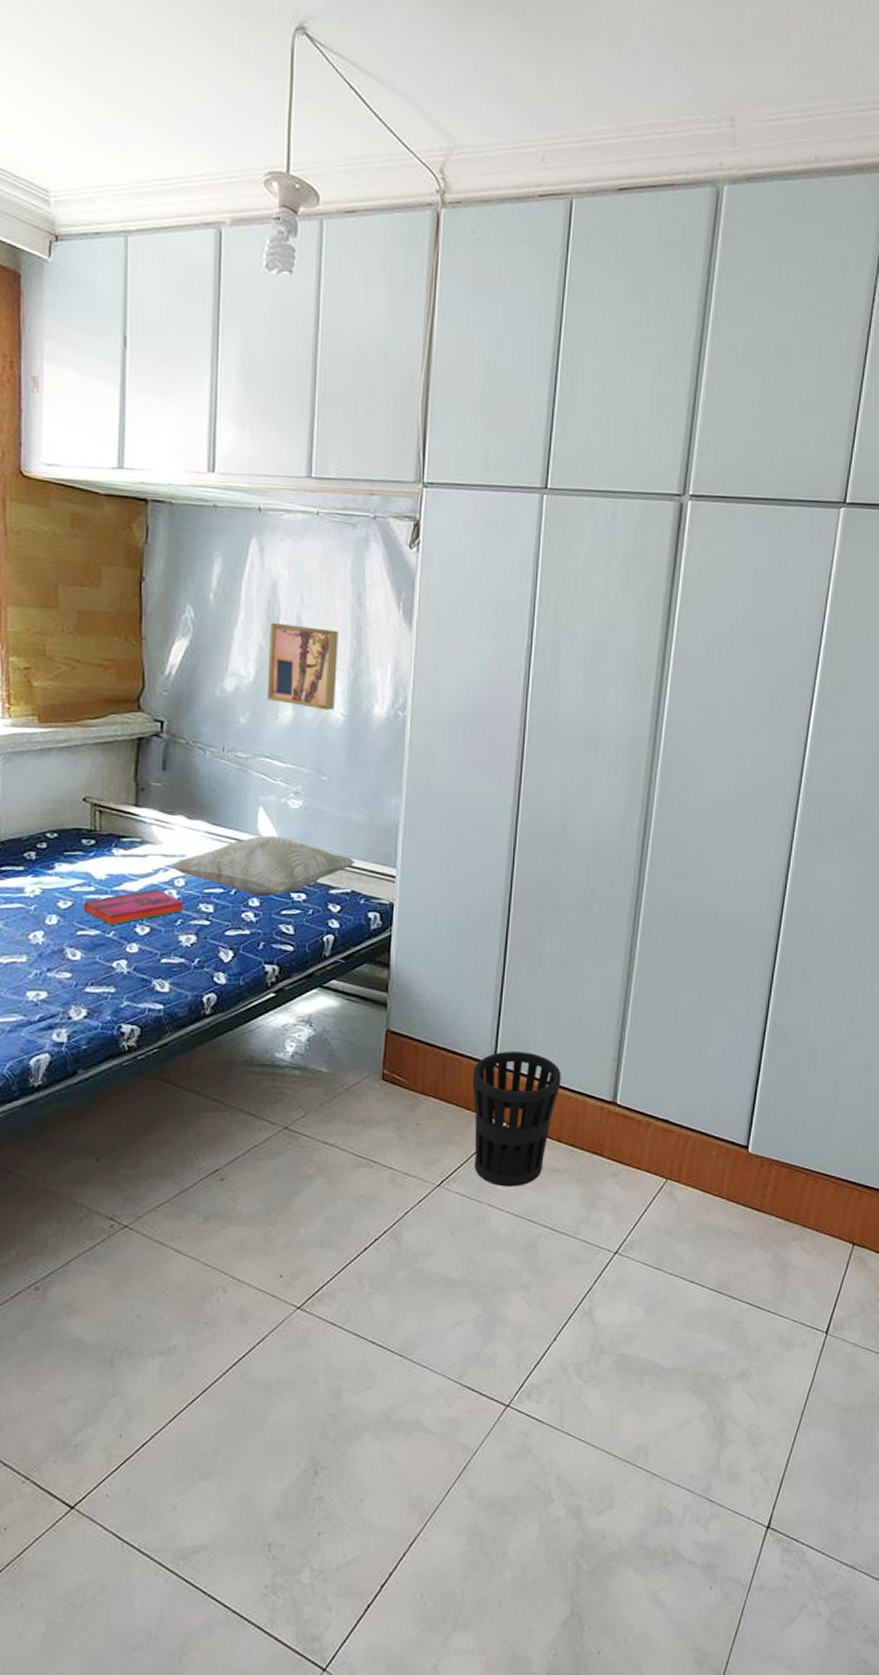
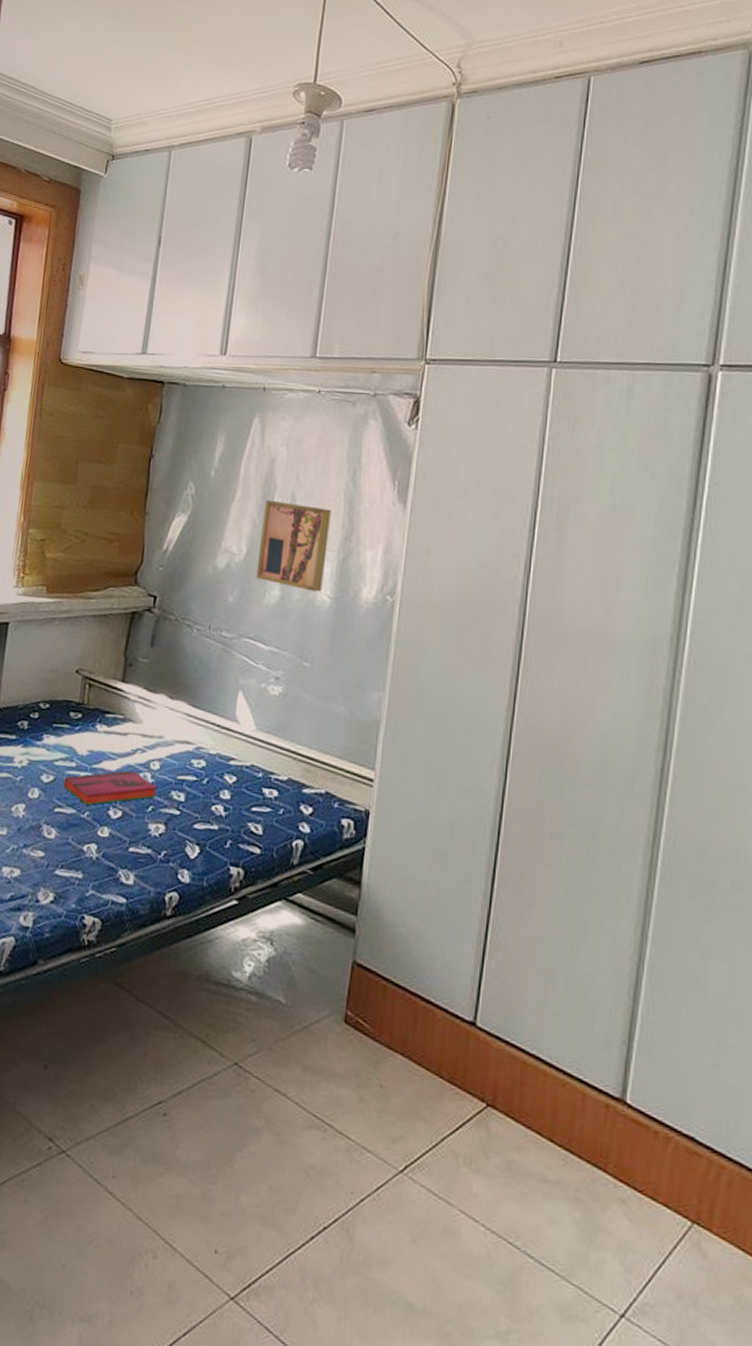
decorative pillow: present [170,836,356,897] -> none [148,722,332,790]
wastebasket: present [472,1052,561,1187] -> none [445,1009,556,1193]

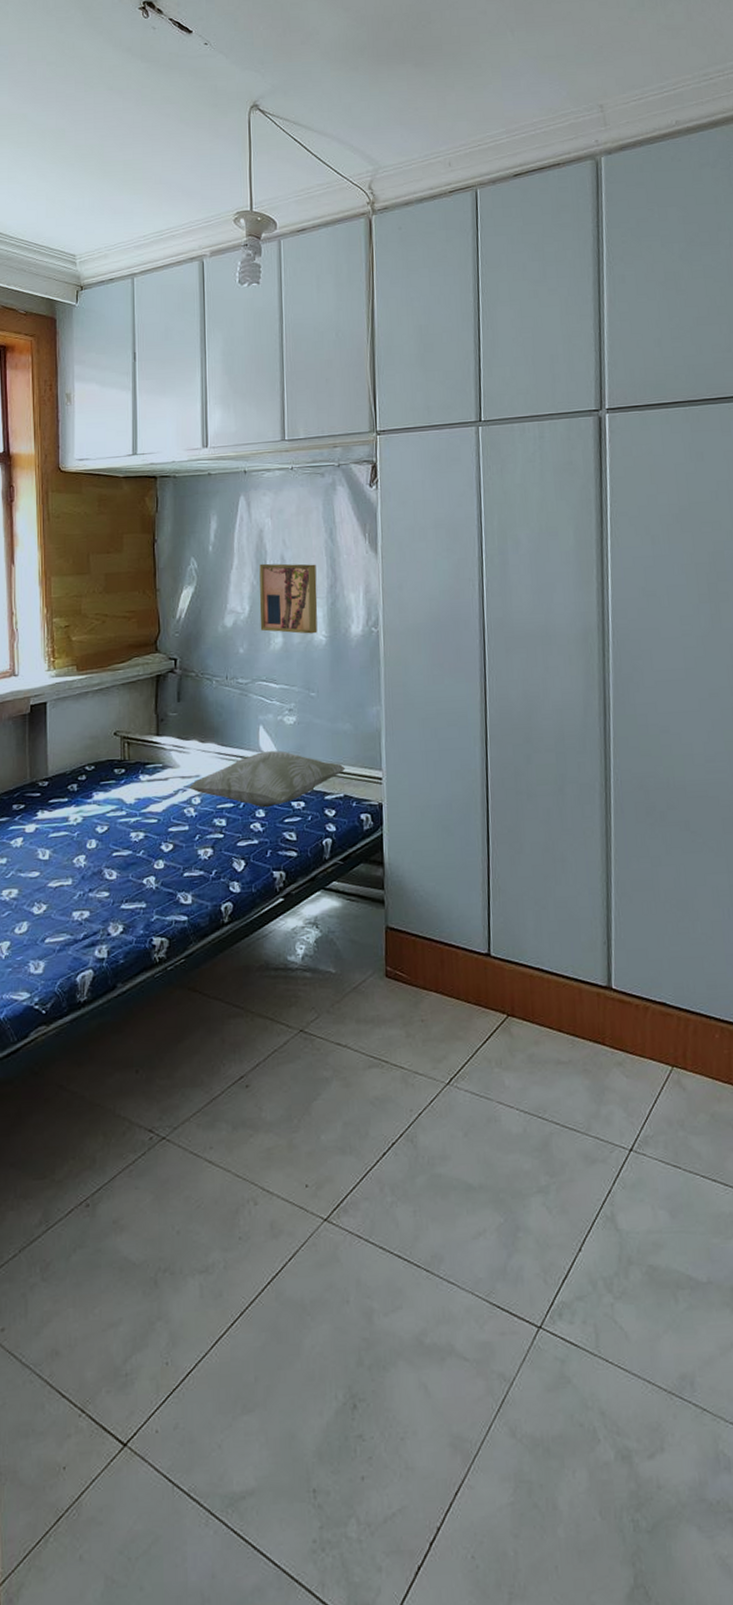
hardback book: present [63,770,157,805] -> none [117,808,201,845]
decorative pillow: none [148,722,332,790] -> present [188,751,346,808]

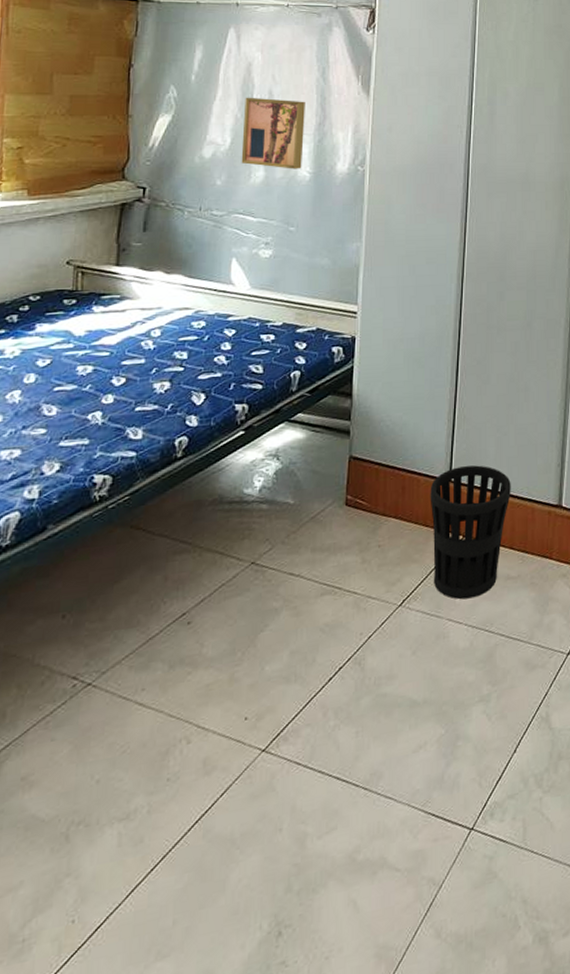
decorative pillow: present [188,751,346,808] -> none [147,284,321,341]
wastebasket: none [469,940,555,1082] -> present [430,465,511,600]

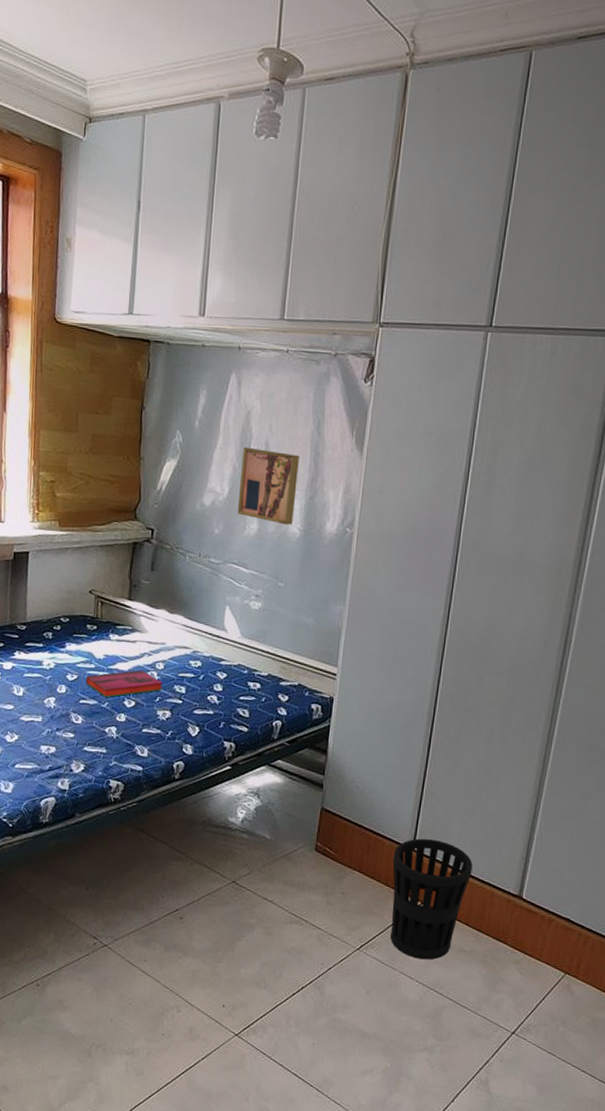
hardback book: none [62,341,159,379] -> present [86,670,162,697]

